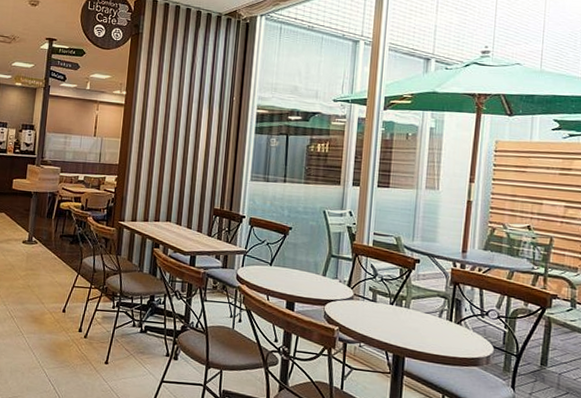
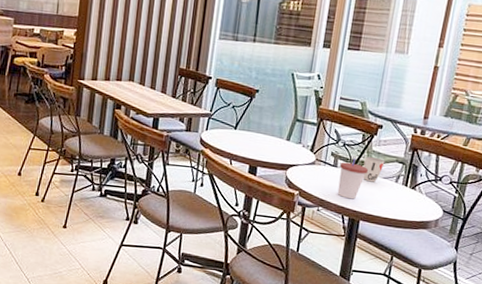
cup: none [378,293,409,335] -> present [337,158,368,200]
cup: none [404,290,426,318] -> present [363,156,385,182]

